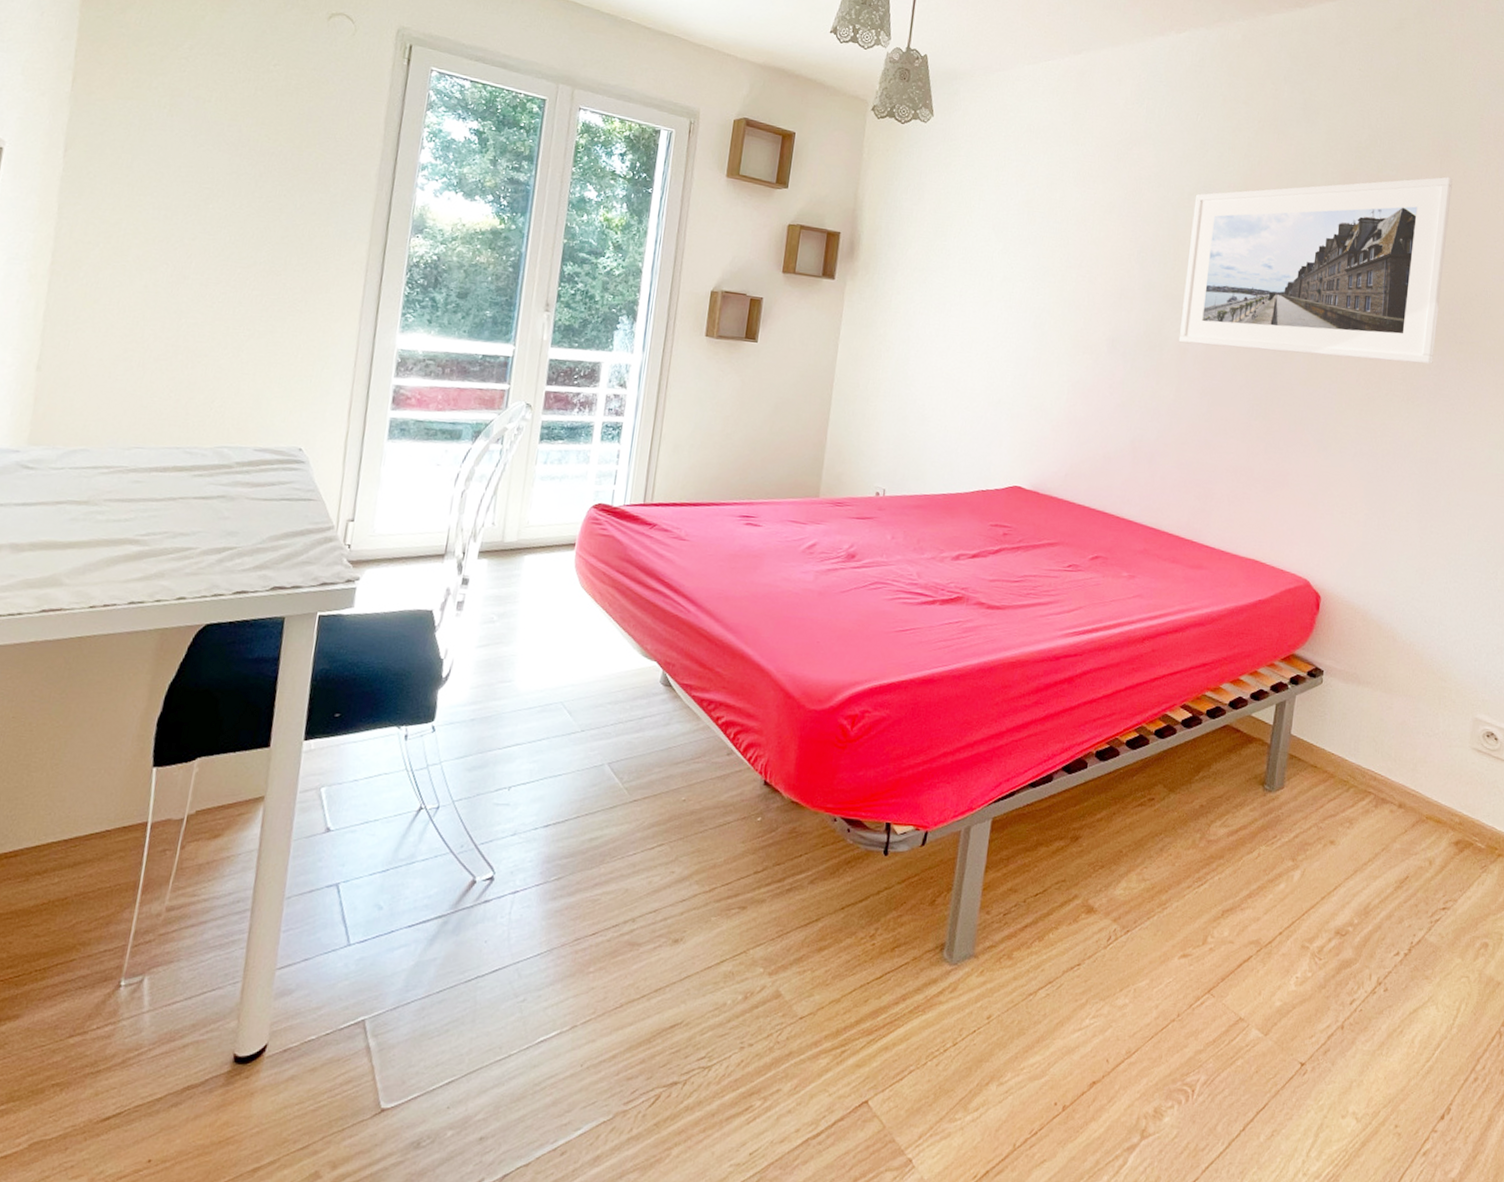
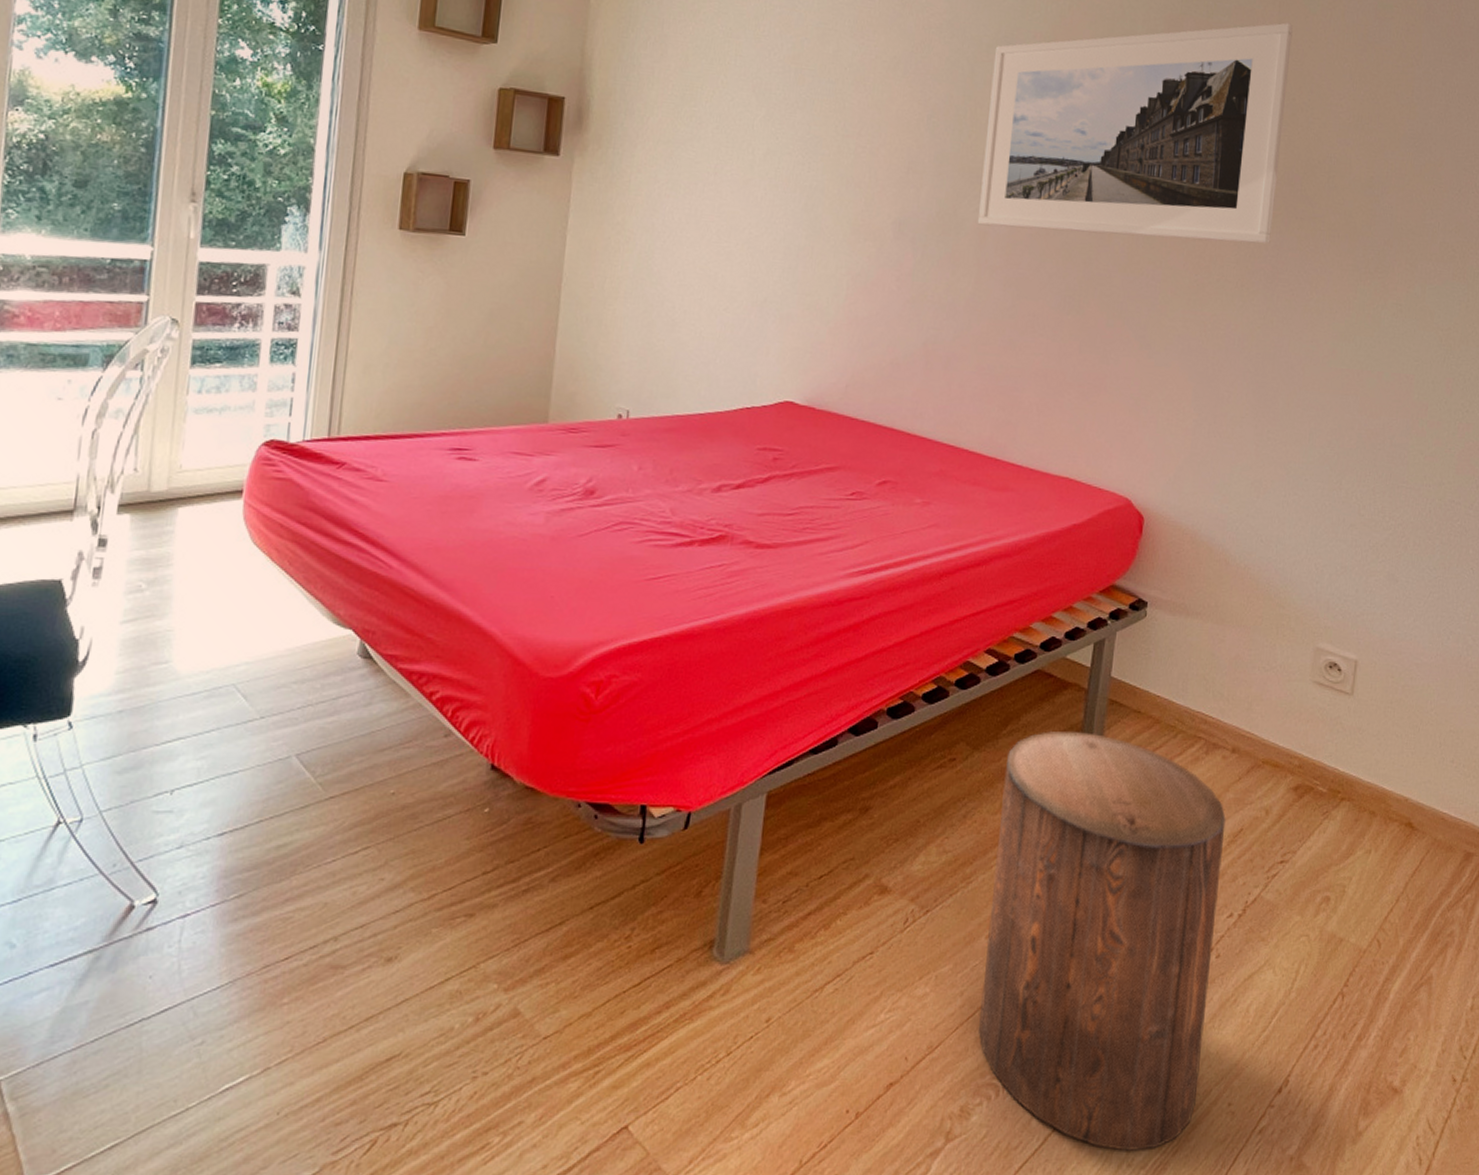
stool: none [1171,779,1393,1162] -> present [978,731,1226,1152]

